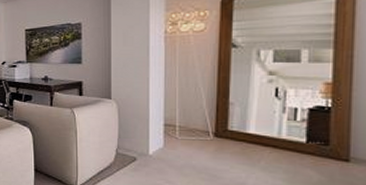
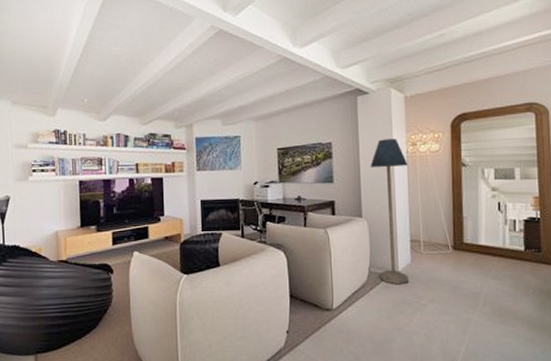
floor lamp: none [123,18,166,168] -> present [370,139,409,285]

